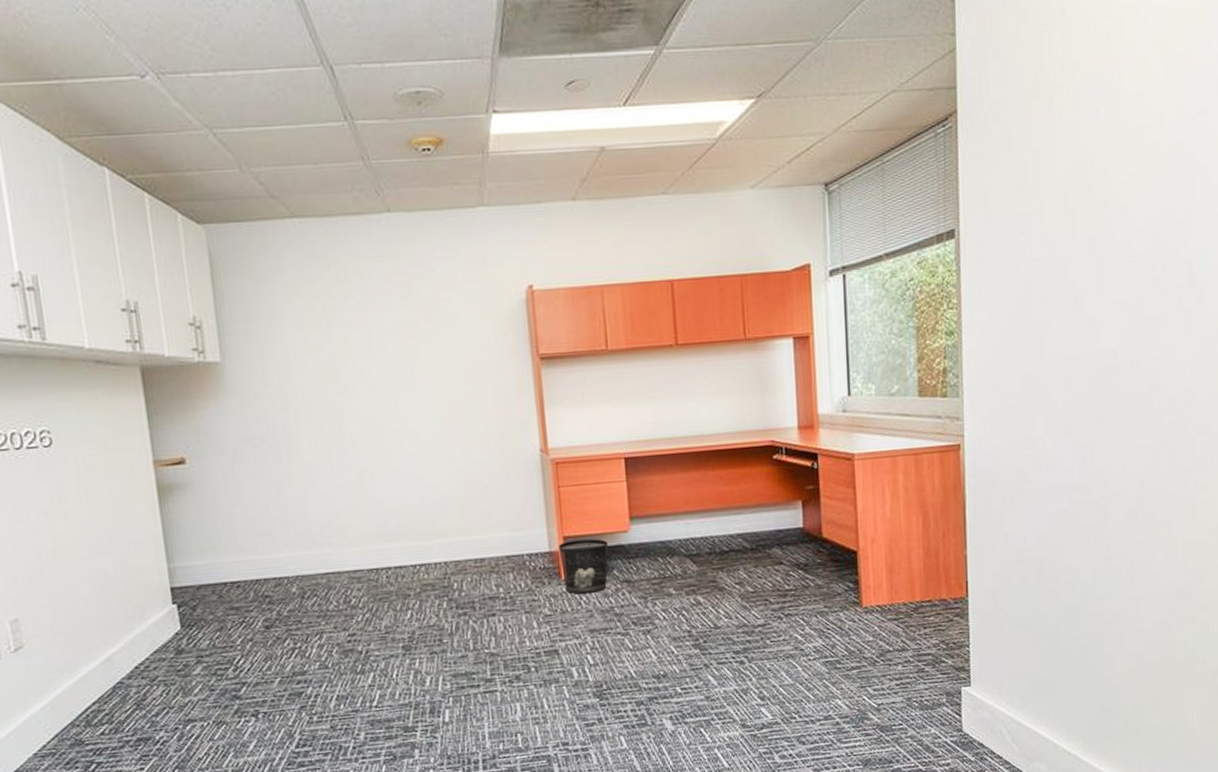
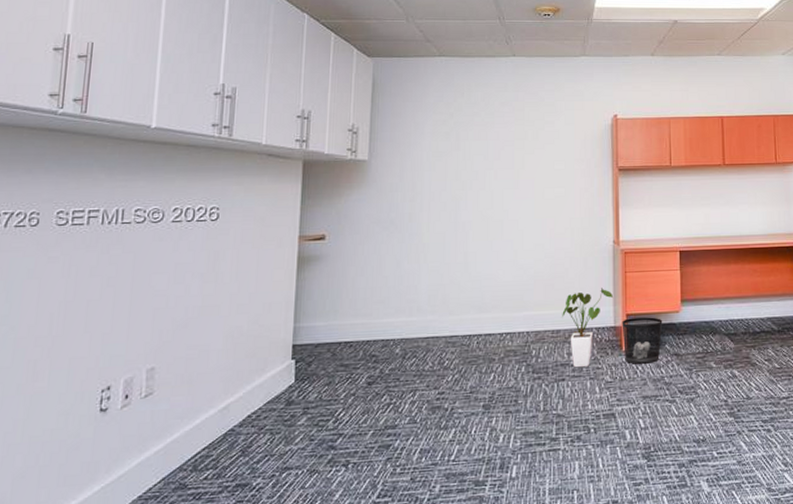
house plant: none [485,507,546,601] -> present [562,288,614,368]

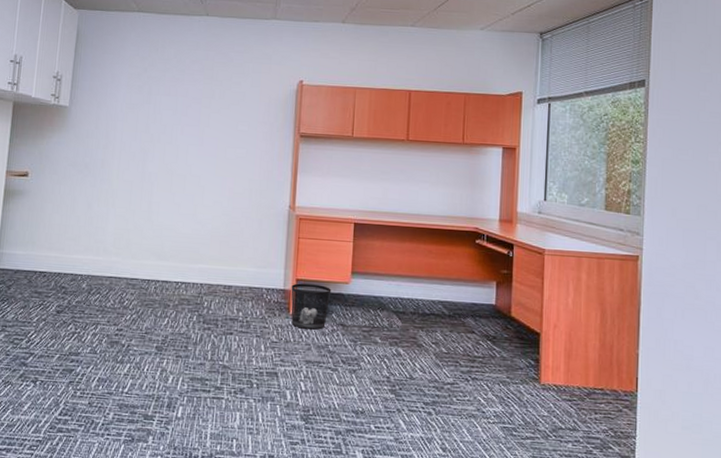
house plant: present [562,288,614,368] -> none [234,250,286,325]

